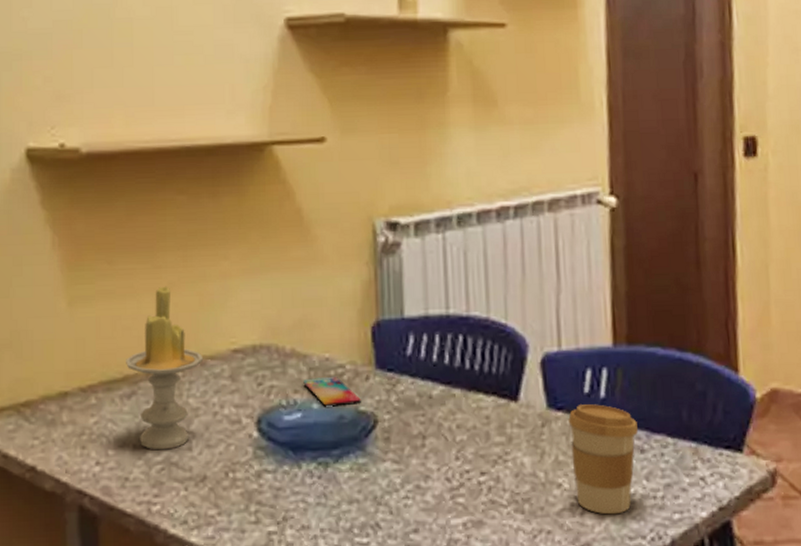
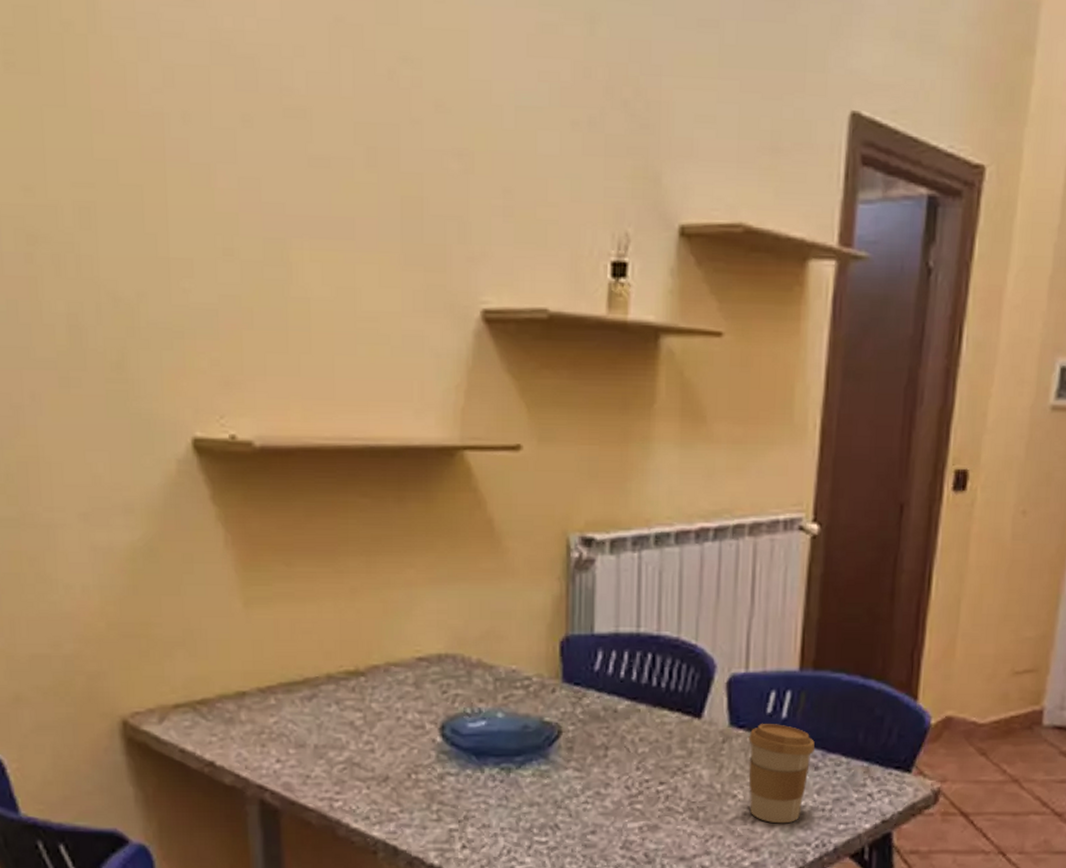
candle: present [126,286,204,450] -> none [306,591,387,751]
smartphone: present [303,376,362,407] -> none [489,687,547,716]

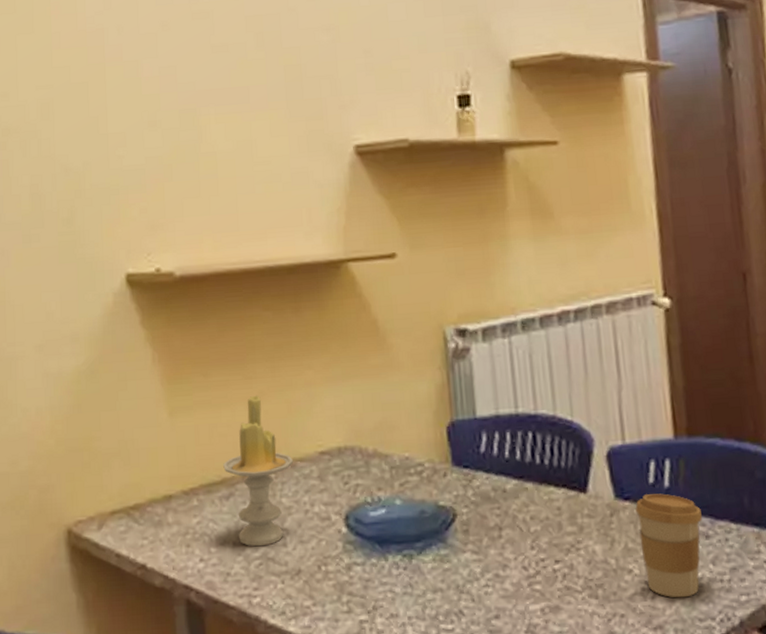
candle: none [306,591,387,751] -> present [223,395,294,547]

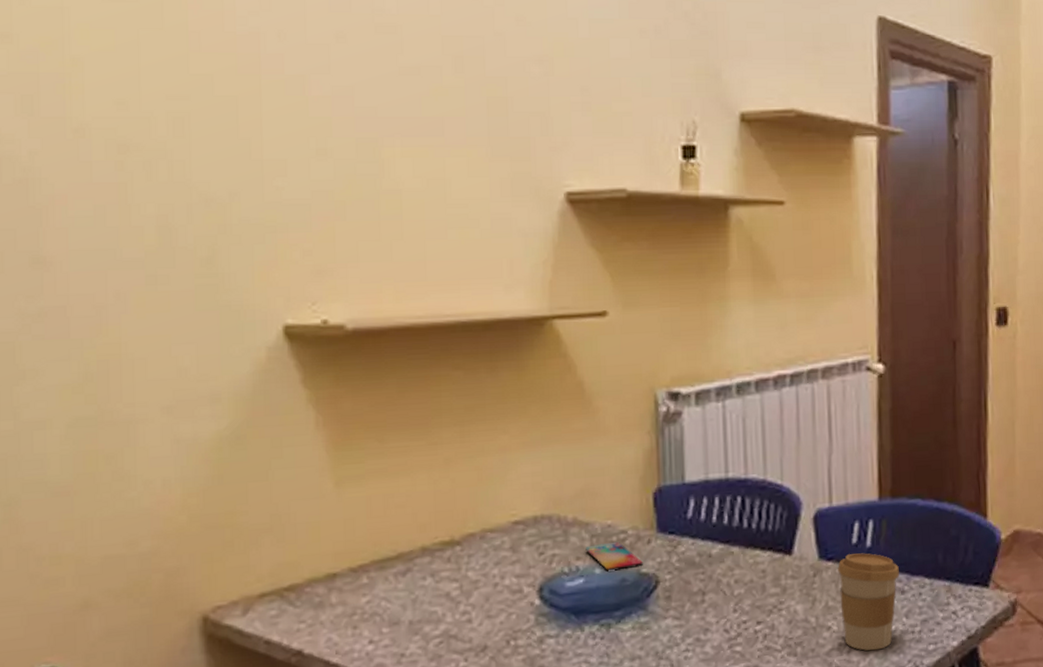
candle: present [223,395,294,547] -> none [400,462,483,625]
smartphone: none [386,473,441,503] -> present [585,541,644,572]

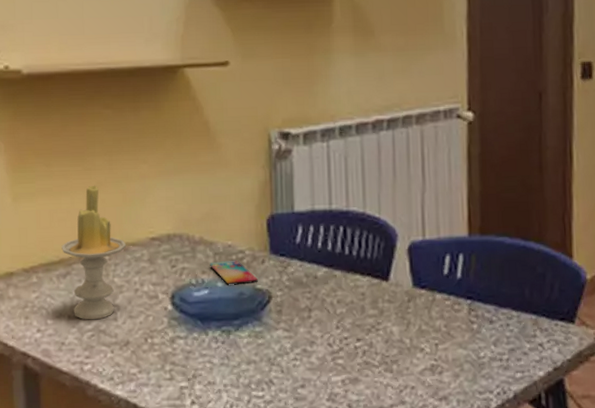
candle: none [400,462,483,625] -> present [62,185,127,320]
coffee cup: present [838,553,899,651] -> none [430,283,488,374]

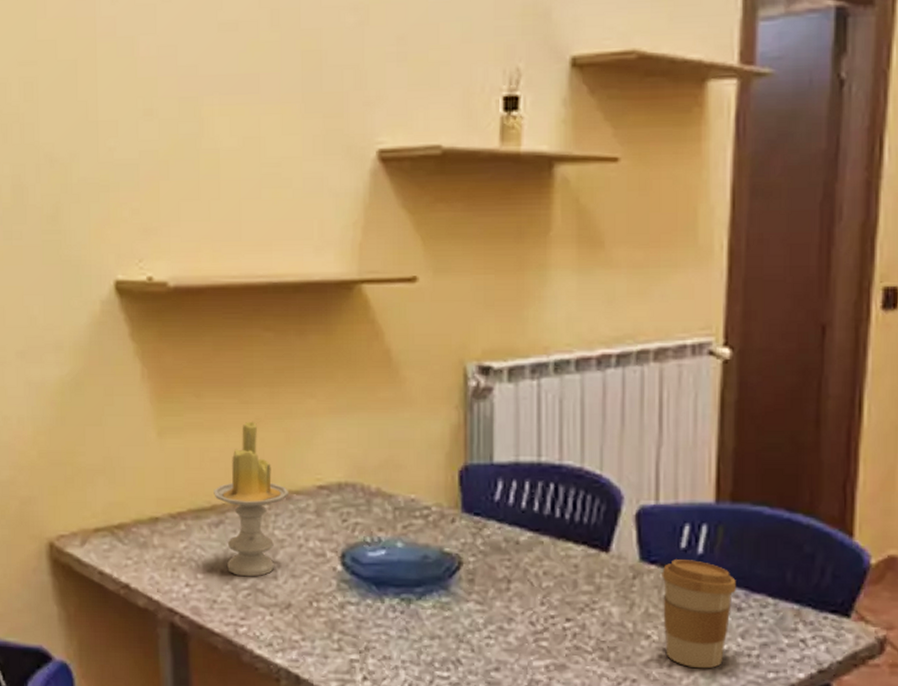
smartphone: present [210,260,259,285] -> none [388,517,447,547]
coffee cup: none [430,283,488,374] -> present [662,559,736,669]

